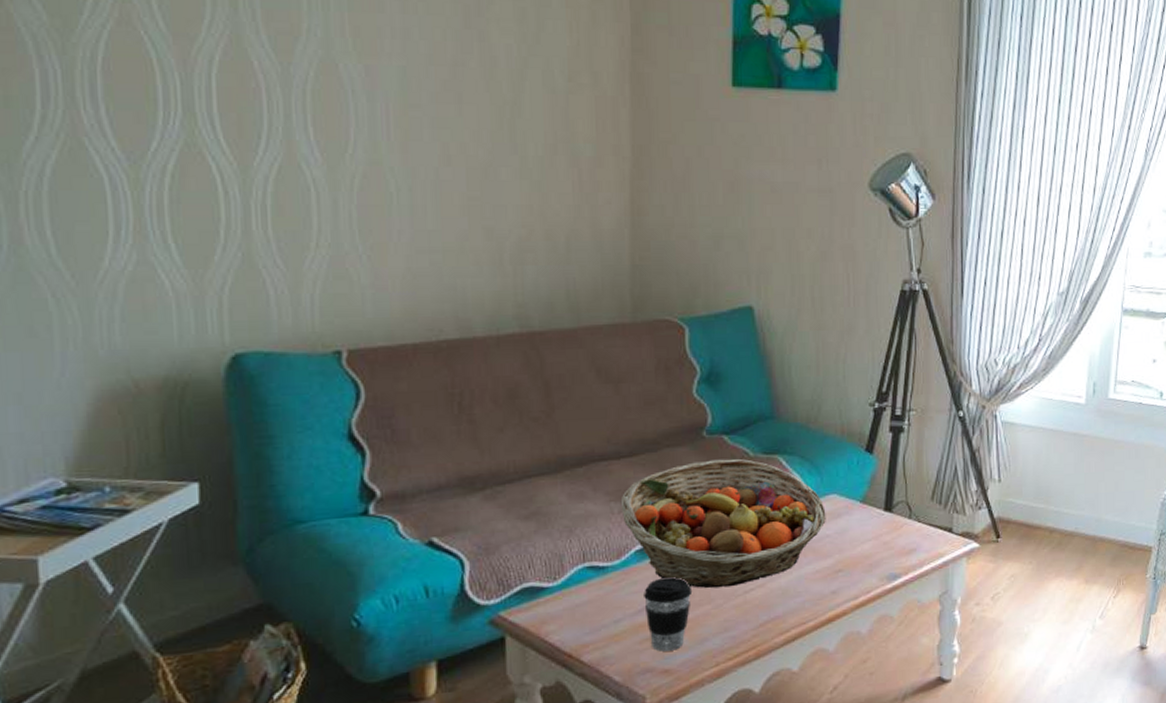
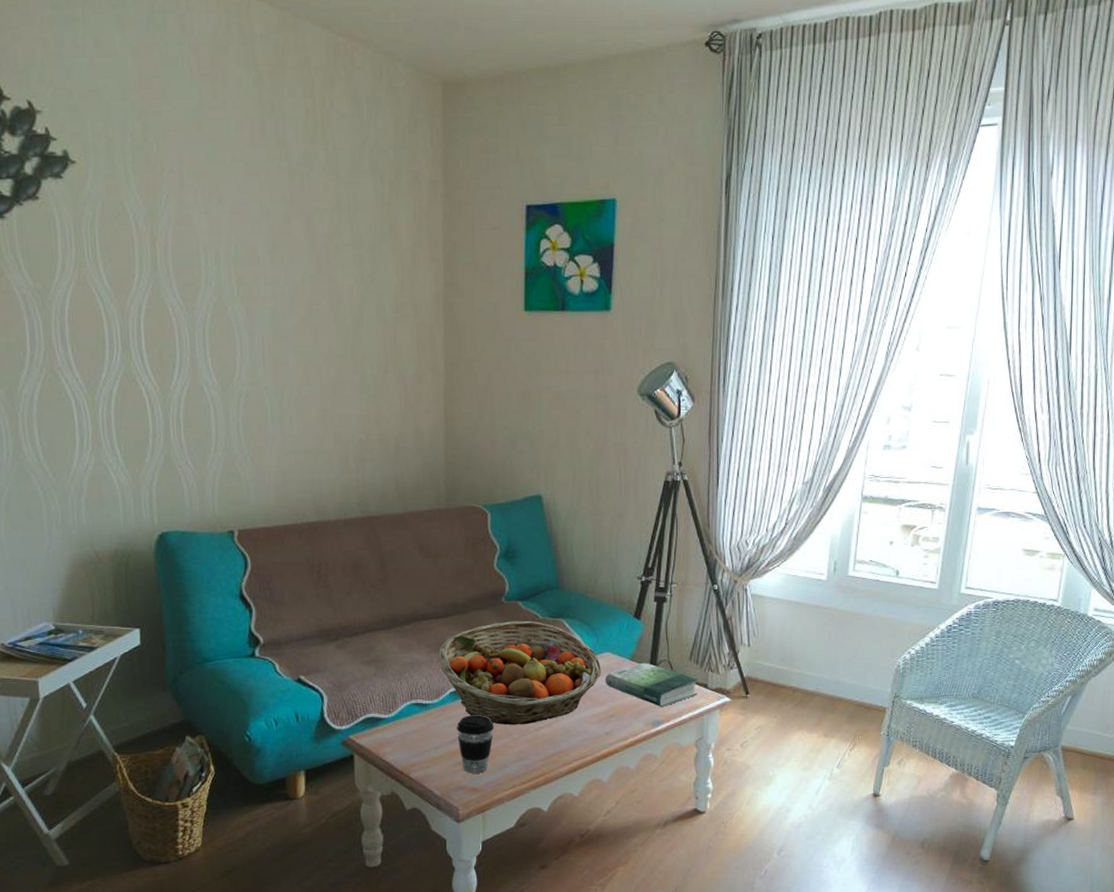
book: none [830,505,942,558] -> present [605,662,698,708]

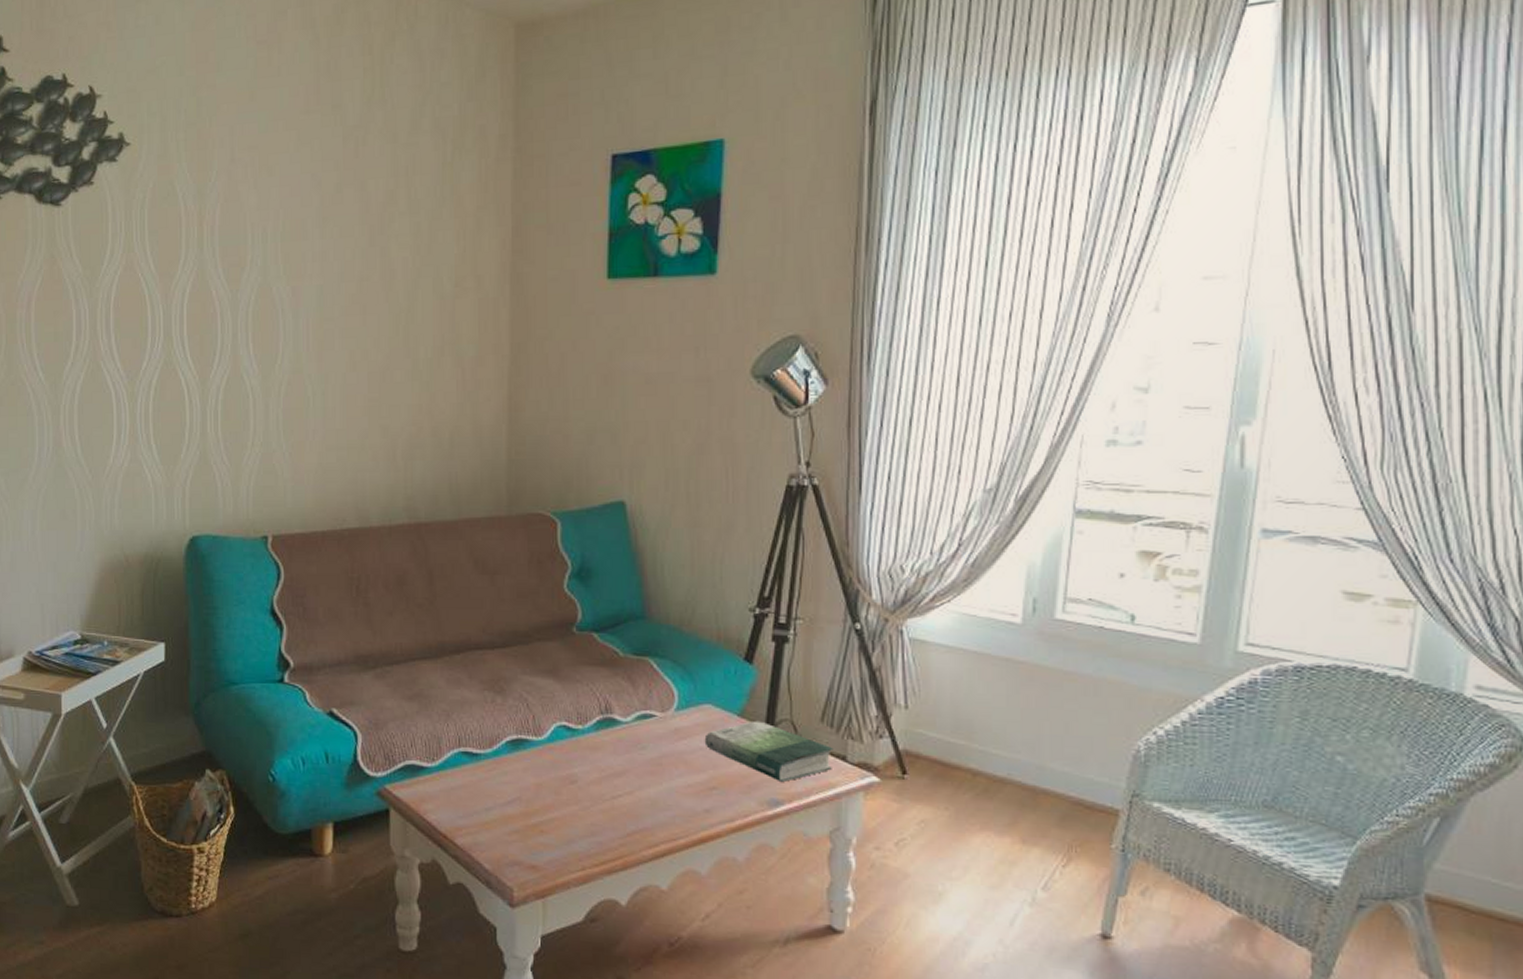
fruit basket: present [438,621,601,725] -> none [493,657,699,790]
coffee cup: present [457,715,495,774] -> none [513,772,560,847]

